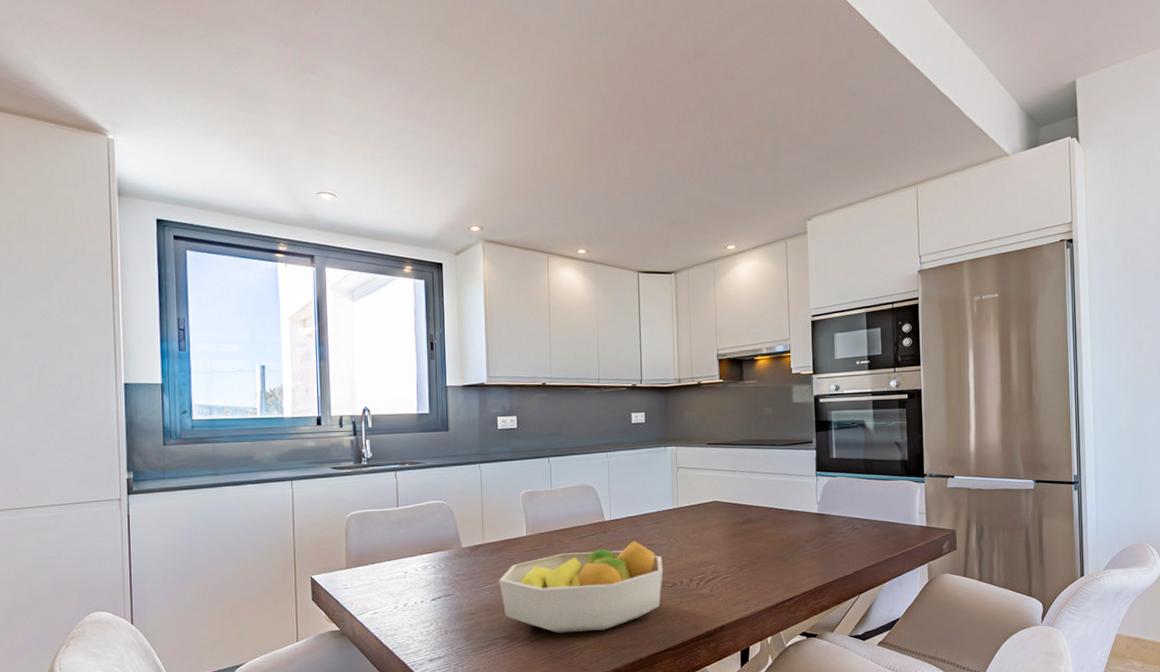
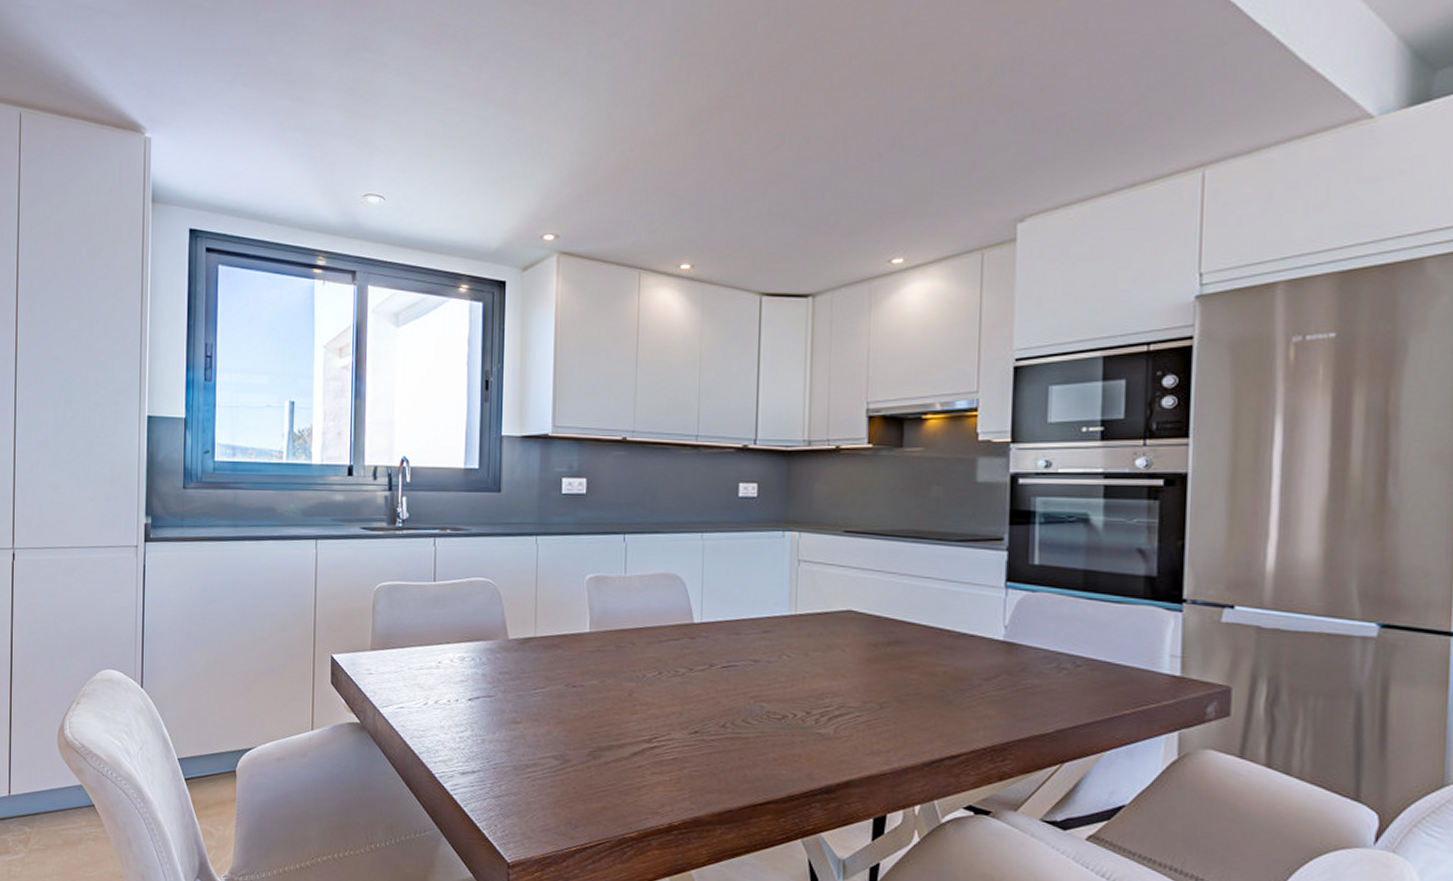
fruit bowl: present [499,540,663,634] -> none [551,652,769,766]

